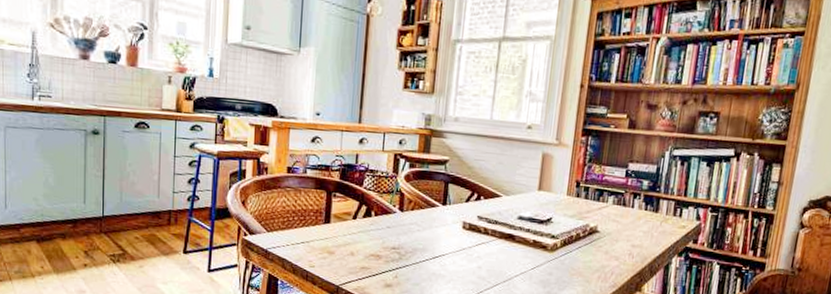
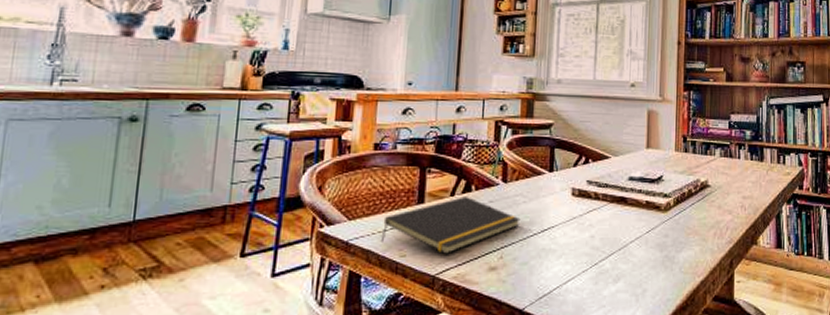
notepad: none [293,220,414,269] -> present [380,197,521,254]

